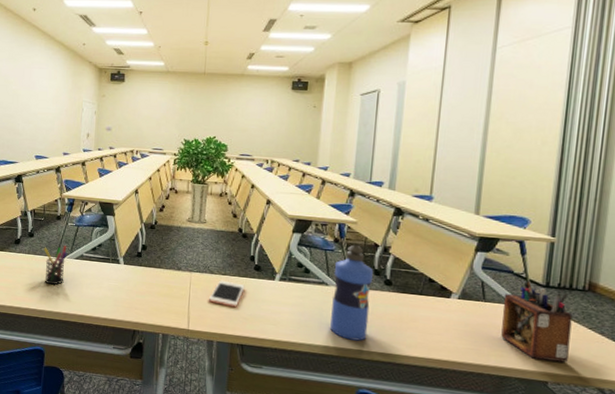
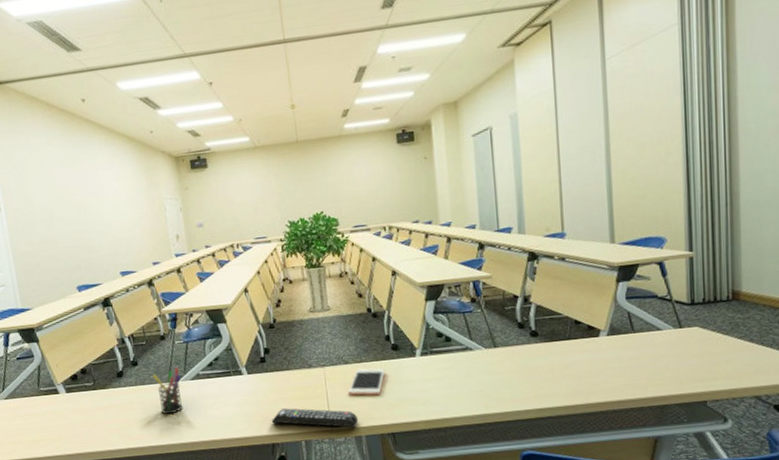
remote control: none [137,301,213,332] -> present [272,408,358,428]
water bottle: present [330,244,373,341] -> none [475,300,522,403]
desk organizer: present [501,280,573,363] -> none [652,301,723,381]

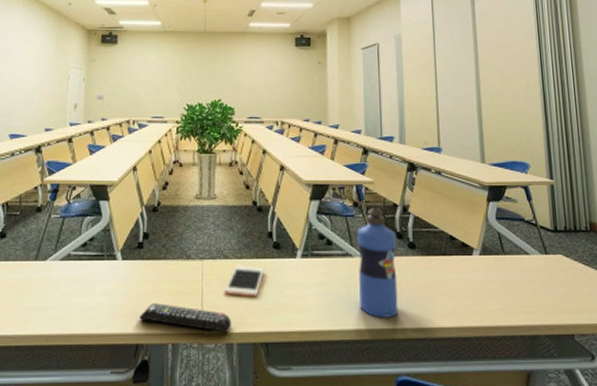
pen holder: present [152,367,183,415] -> none [19,245,51,299]
water bottle: none [475,300,522,403] -> present [356,207,399,318]

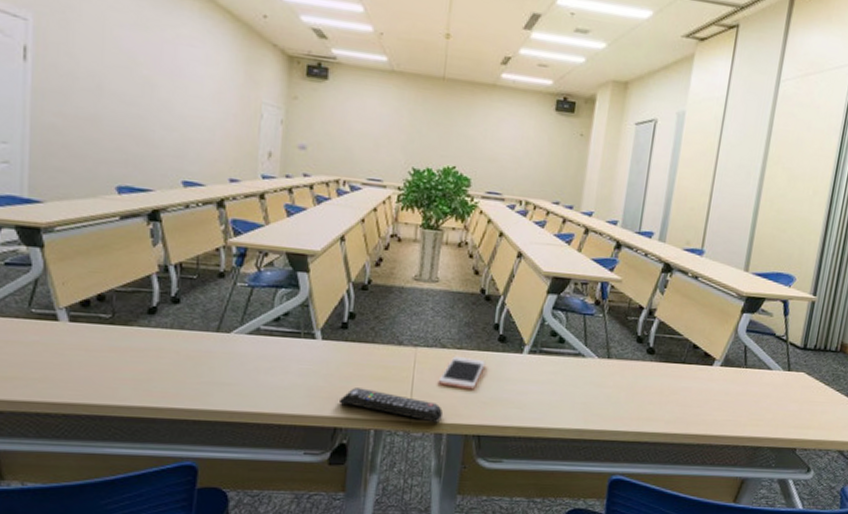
water bottle: present [356,207,399,318] -> none [584,307,636,421]

